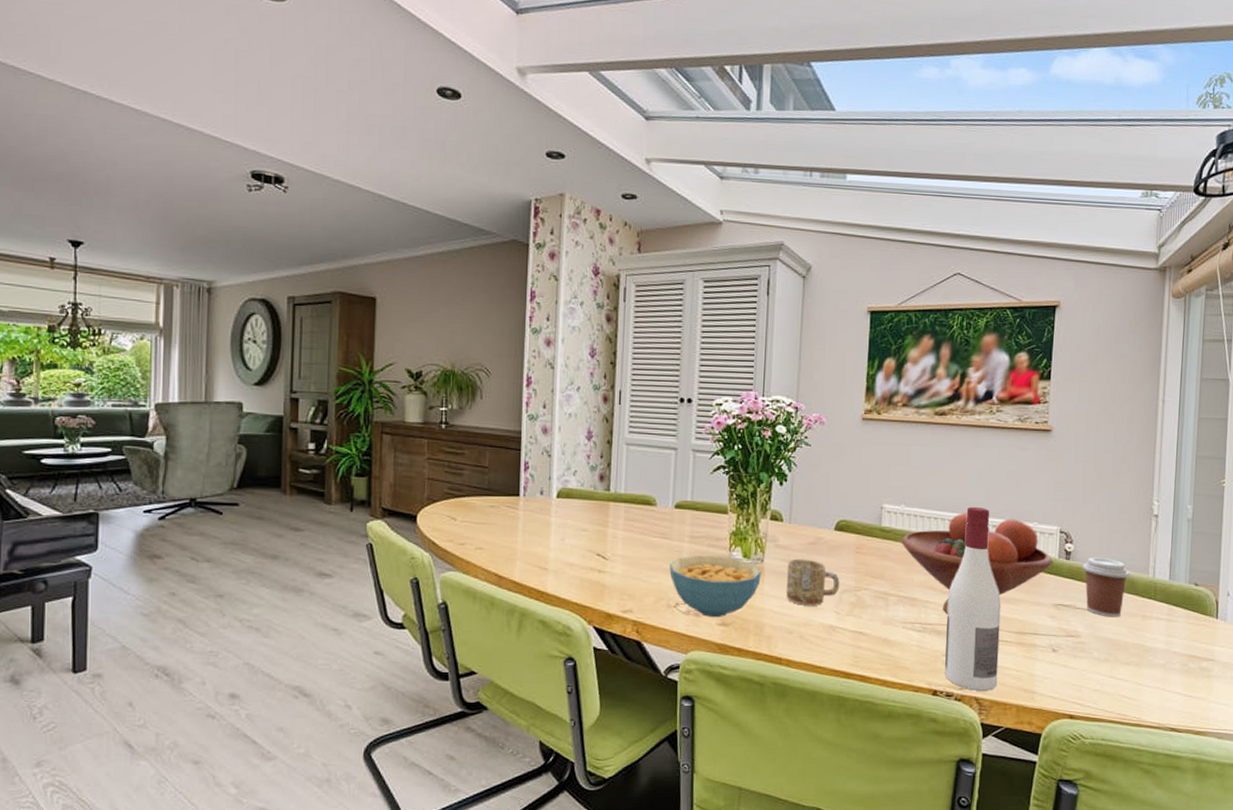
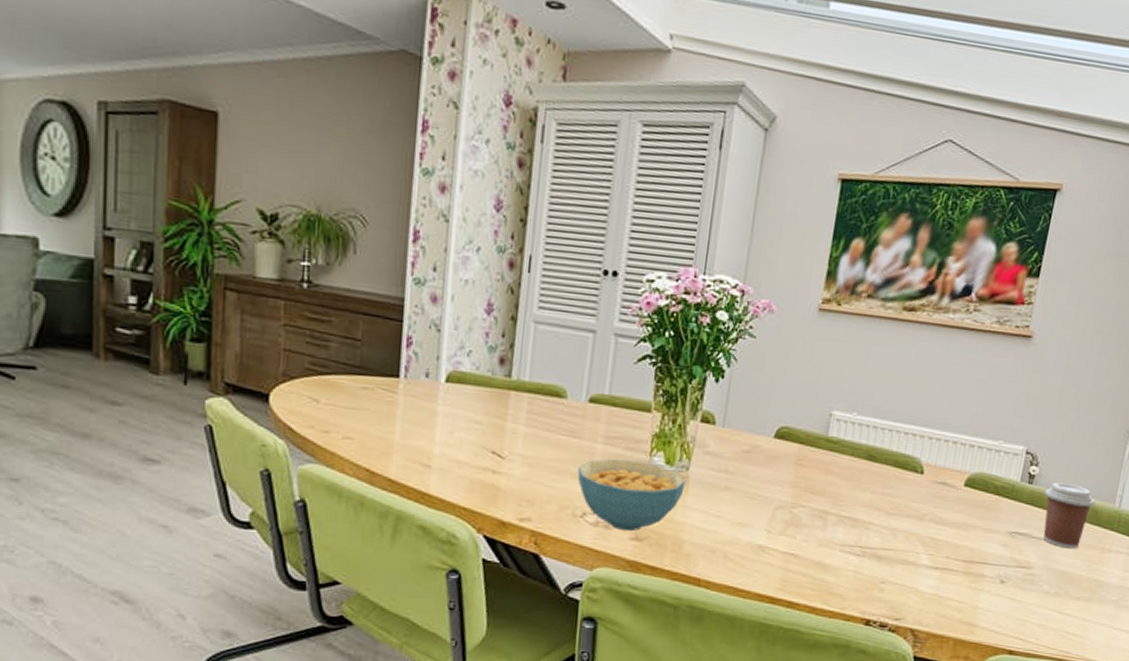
mug: present [786,558,840,606] -> none [711,468,775,523]
fruit bowl: present [901,512,1053,615] -> none [848,425,1014,538]
wine bottle: present [945,506,1001,692] -> none [880,418,952,624]

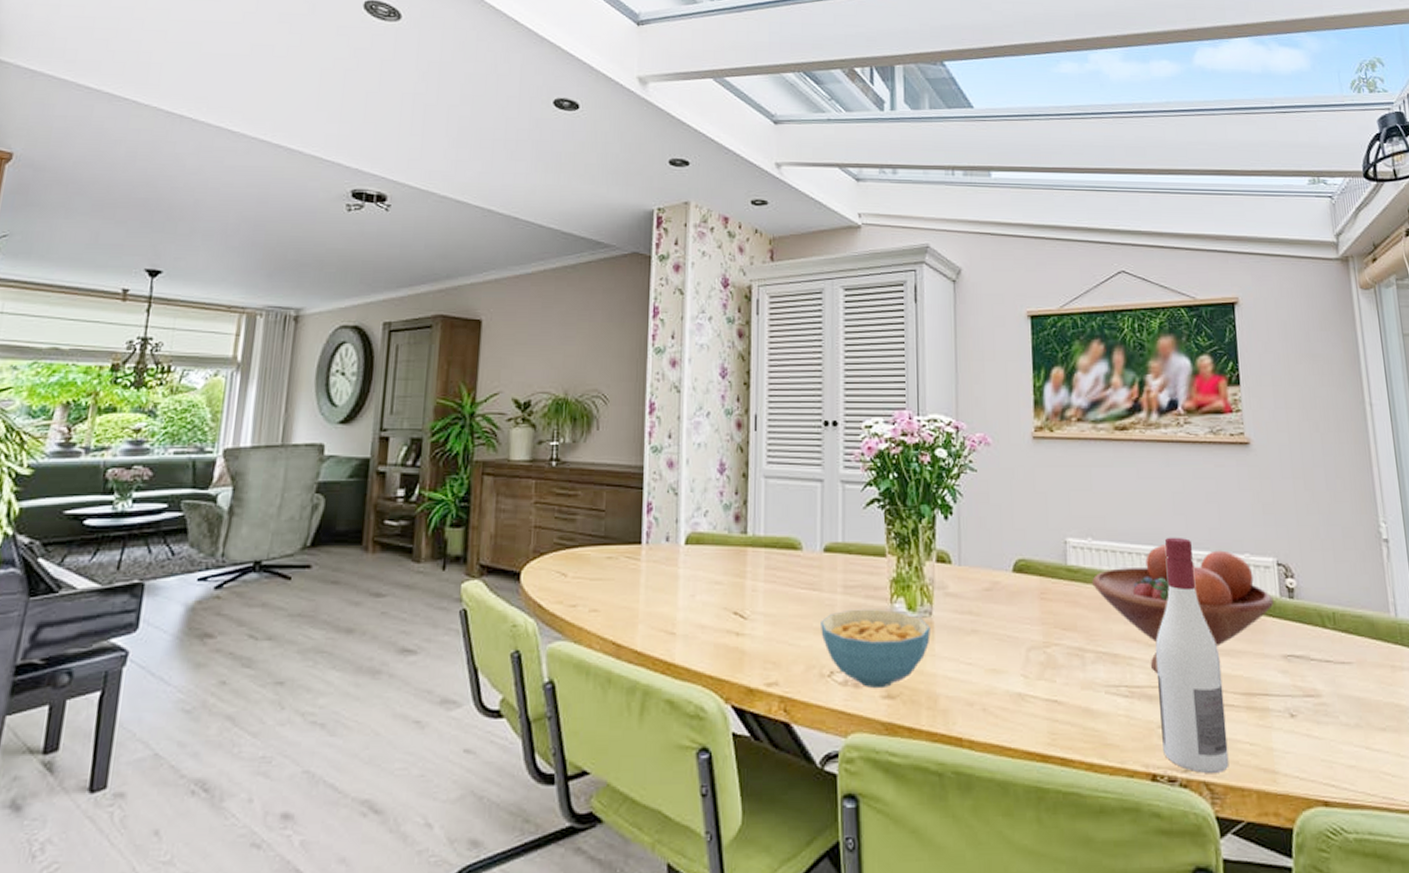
fruit bowl: none [848,425,1014,538] -> present [1092,544,1274,674]
wine bottle: none [880,418,952,624] -> present [1155,537,1229,774]
coffee cup: present [1043,482,1095,549] -> none [1309,593,1368,670]

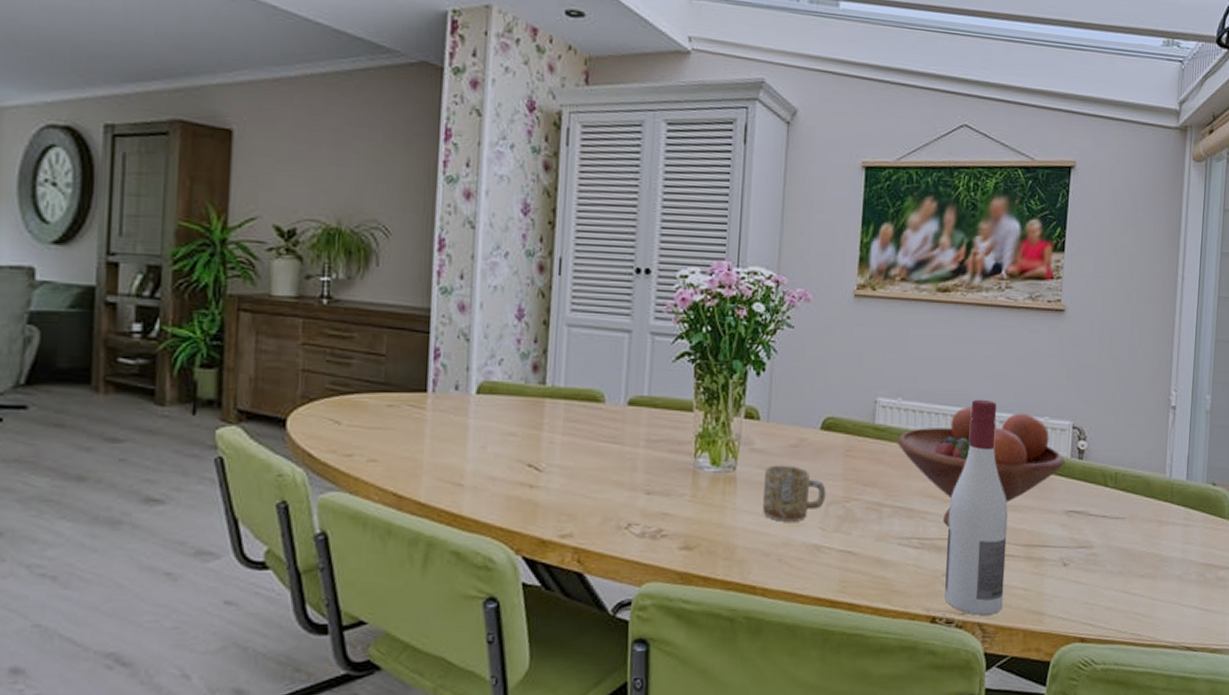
cereal bowl: present [821,609,930,689] -> none [620,463,733,541]
mug: none [960,609,1025,669] -> present [762,465,826,522]

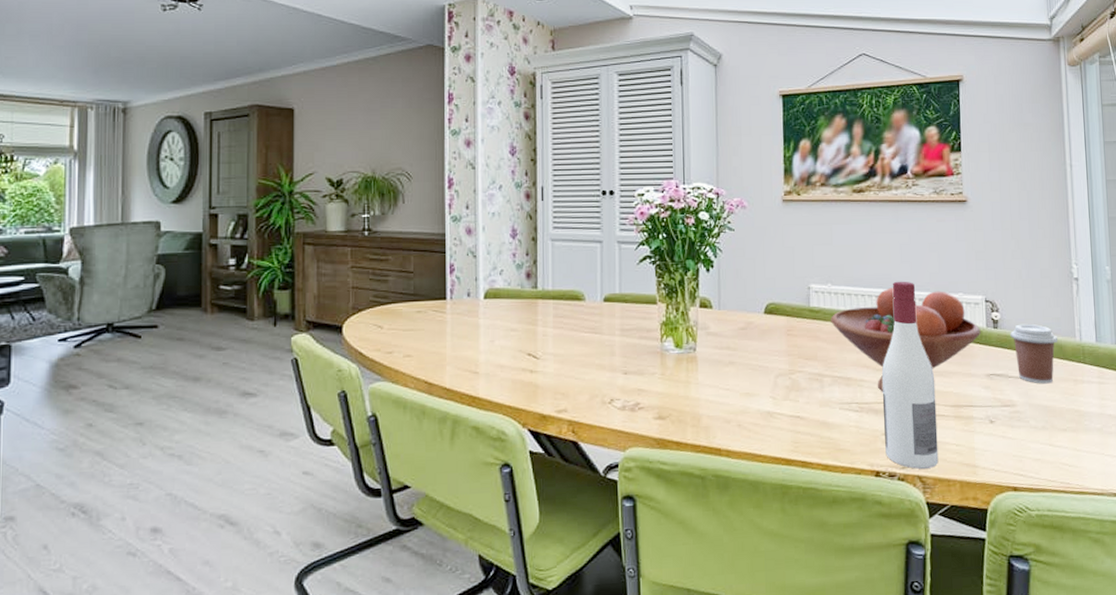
mug: present [762,465,826,522] -> none [719,345,774,393]
coffee cup: none [1095,455,1146,524] -> present [1010,323,1057,384]

